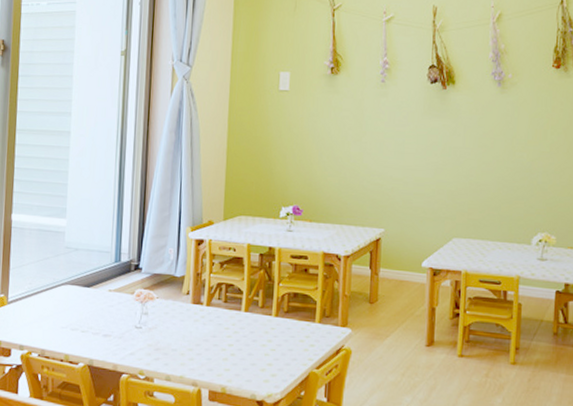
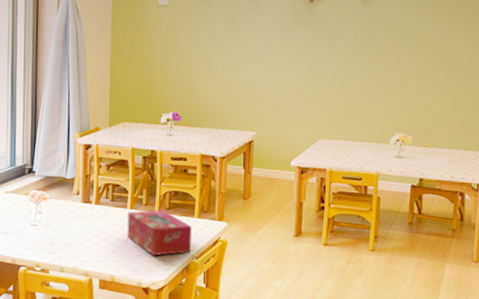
tissue box: none [240,313,312,365] -> present [127,210,192,256]

